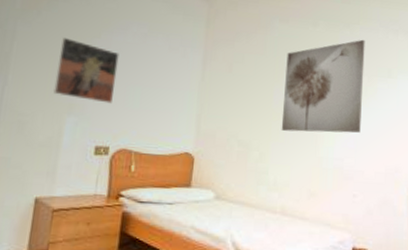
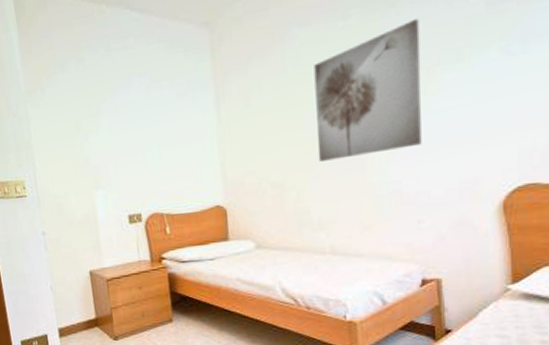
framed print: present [53,37,119,104] -> none [71,110,133,172]

